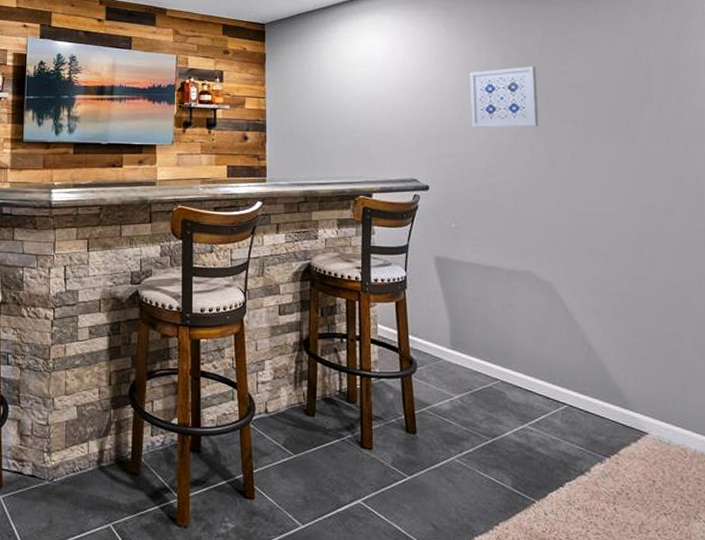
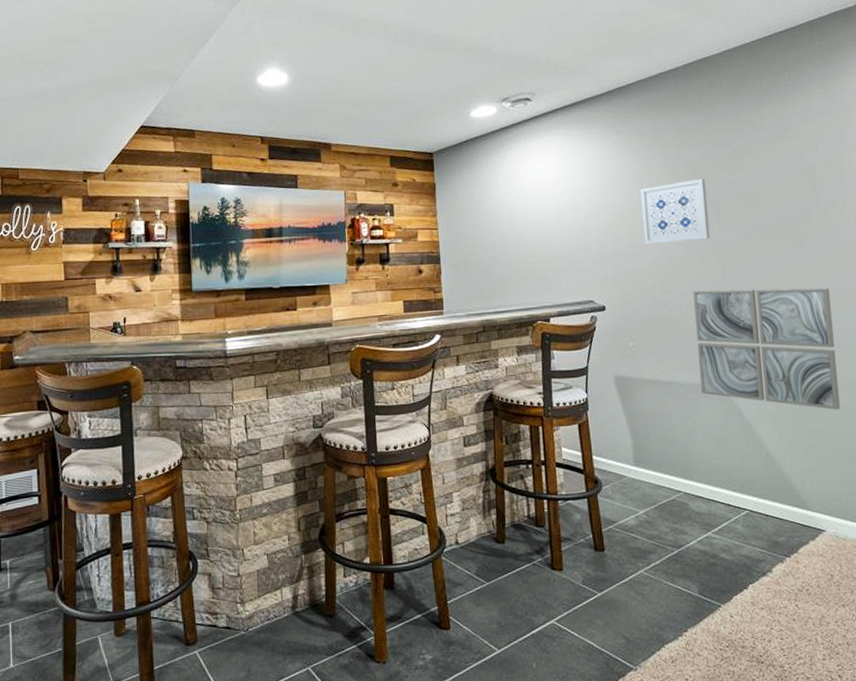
wall art: none [518,177,668,310] -> present [692,288,840,410]

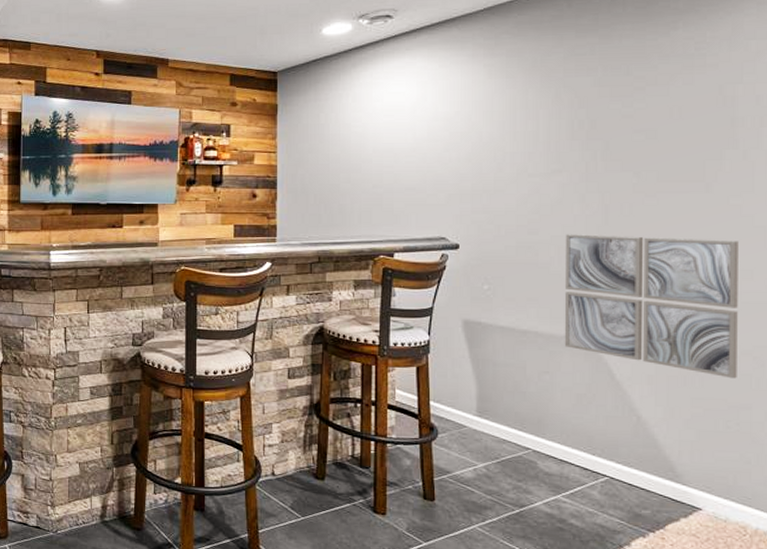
wall art: present [640,179,710,245] -> none [512,110,593,180]

